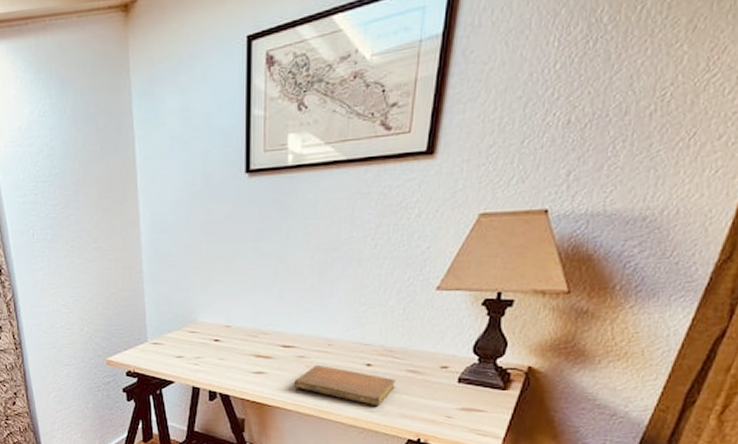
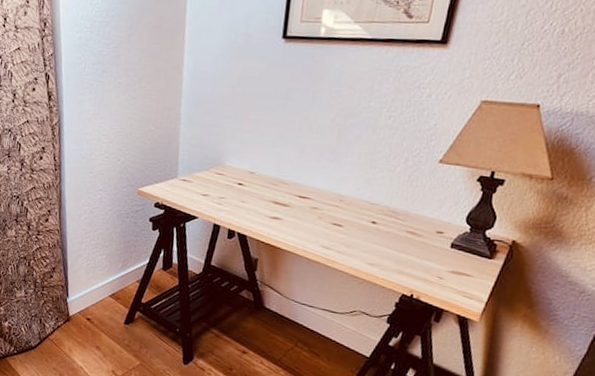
notebook: present [294,366,395,407] -> none [305,217,396,261]

